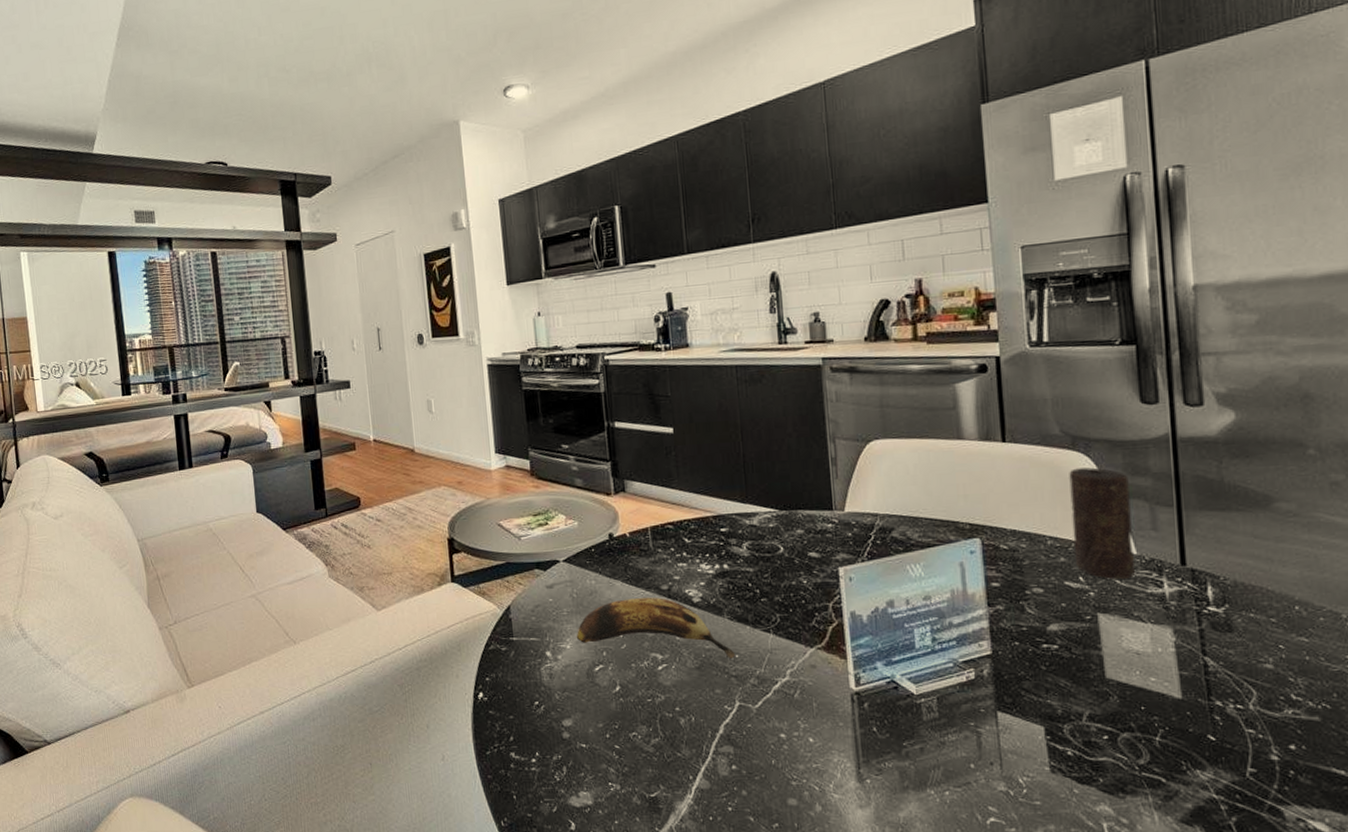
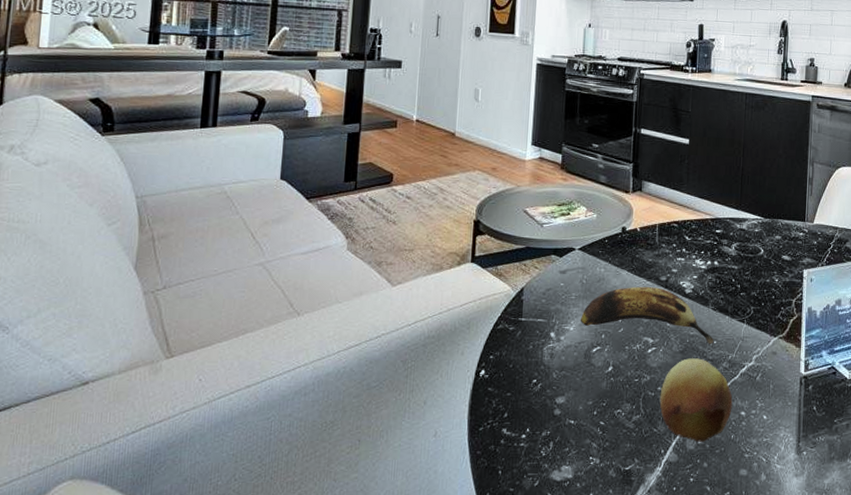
fruit: none [679,675,769,768] -> present [659,358,733,442]

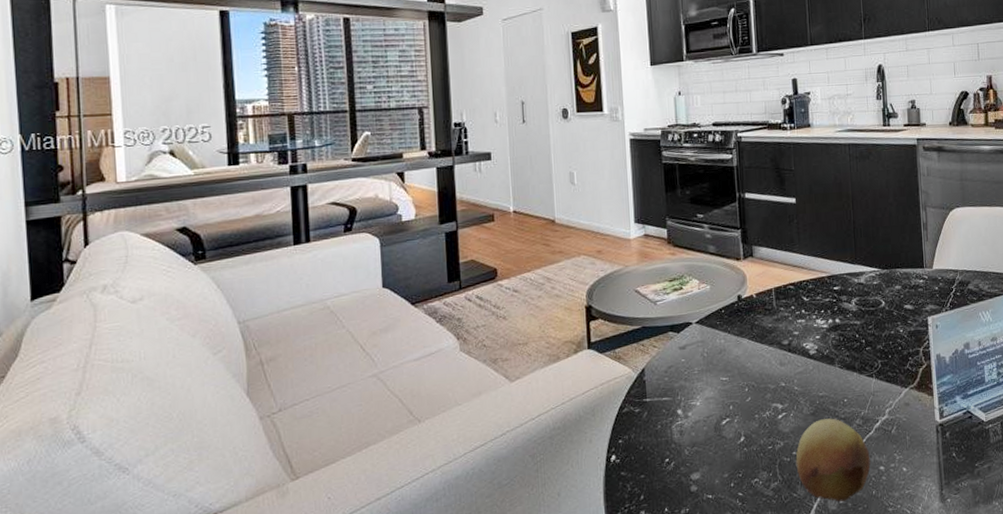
banana: present [580,286,714,344] -> none [705,352,845,403]

